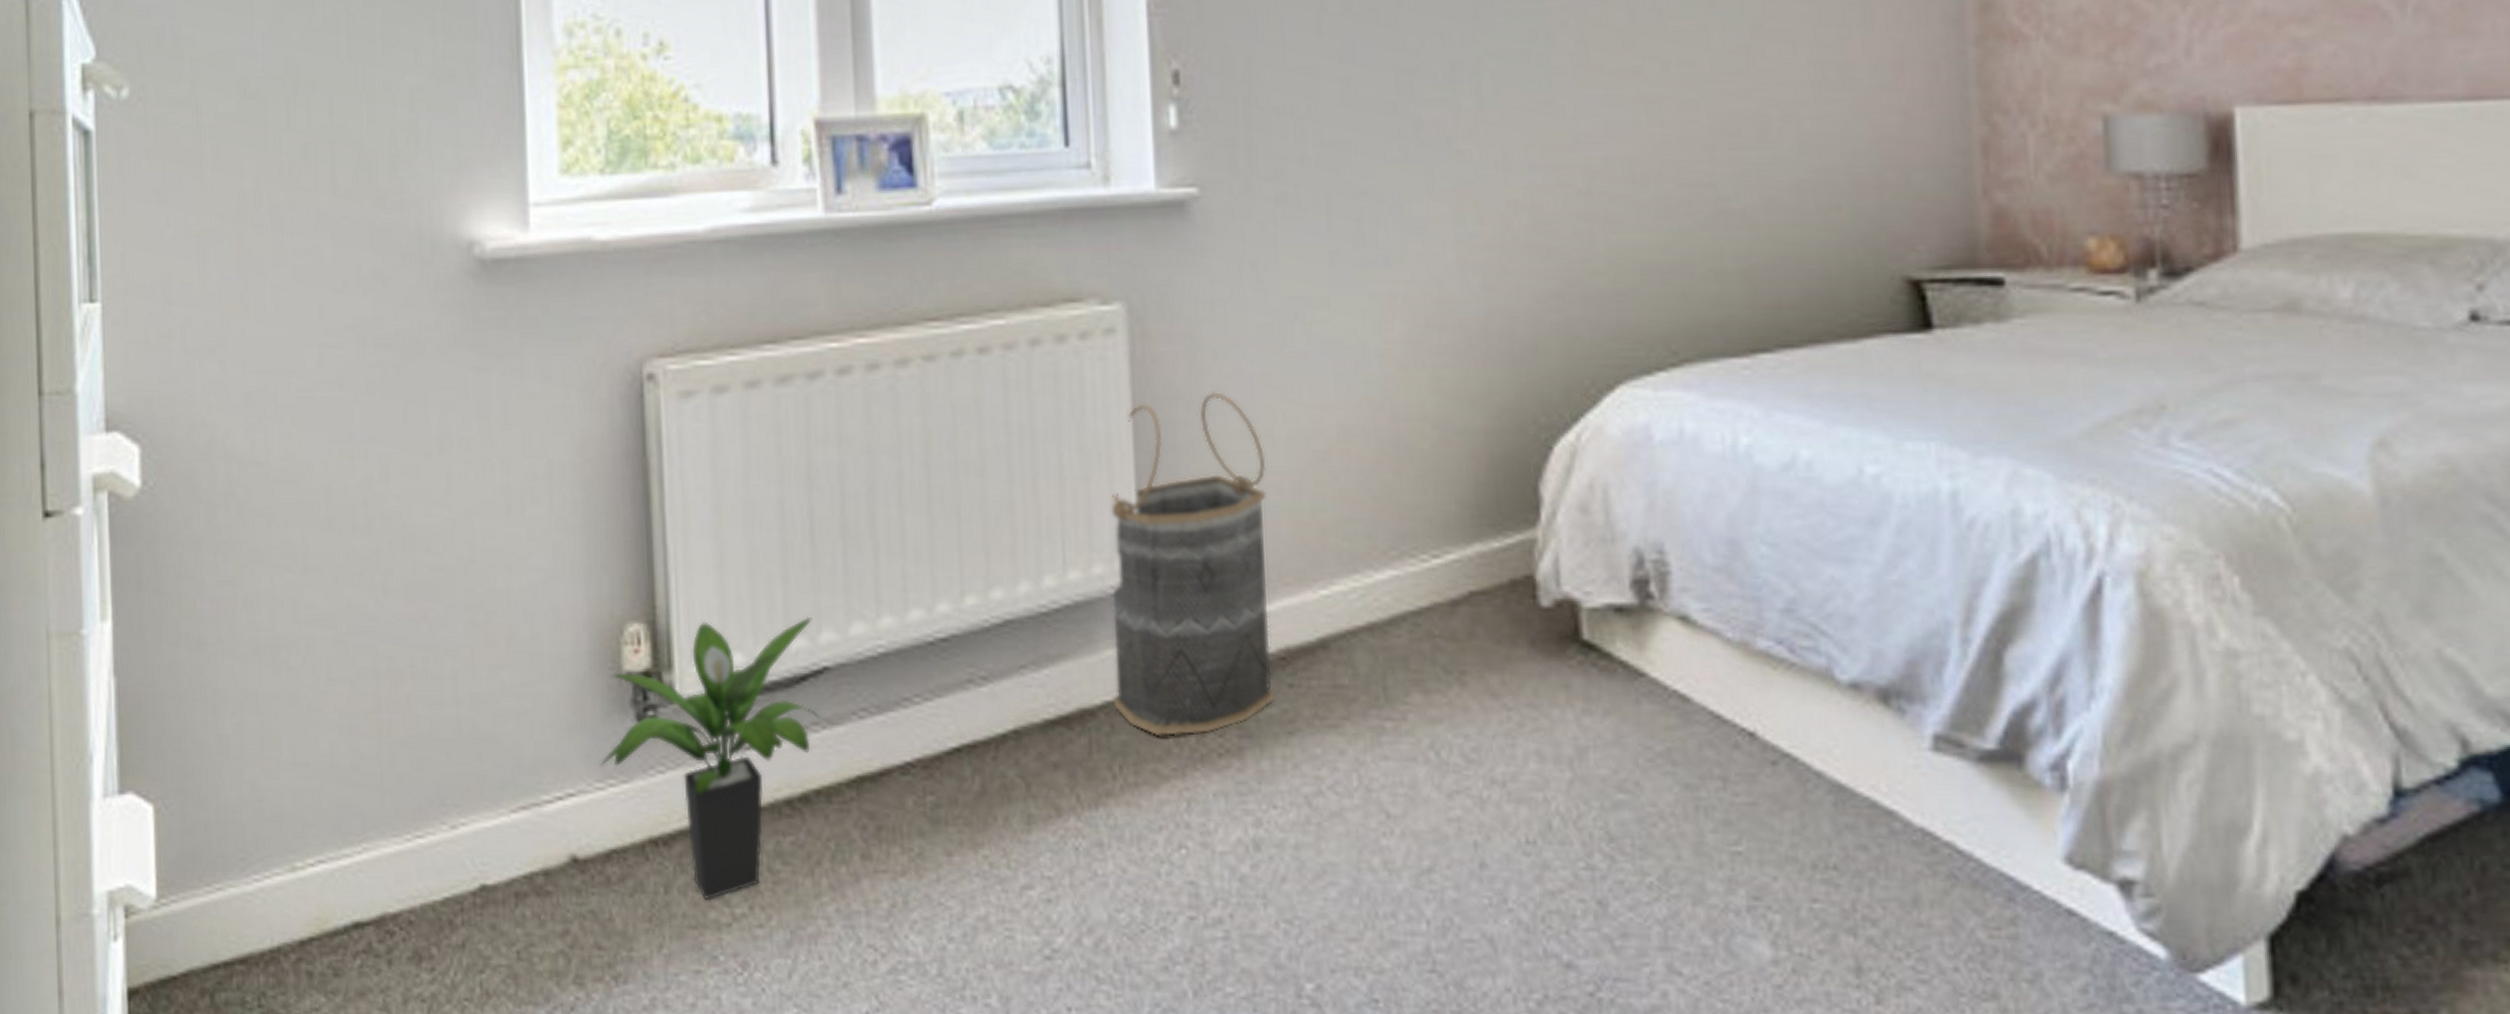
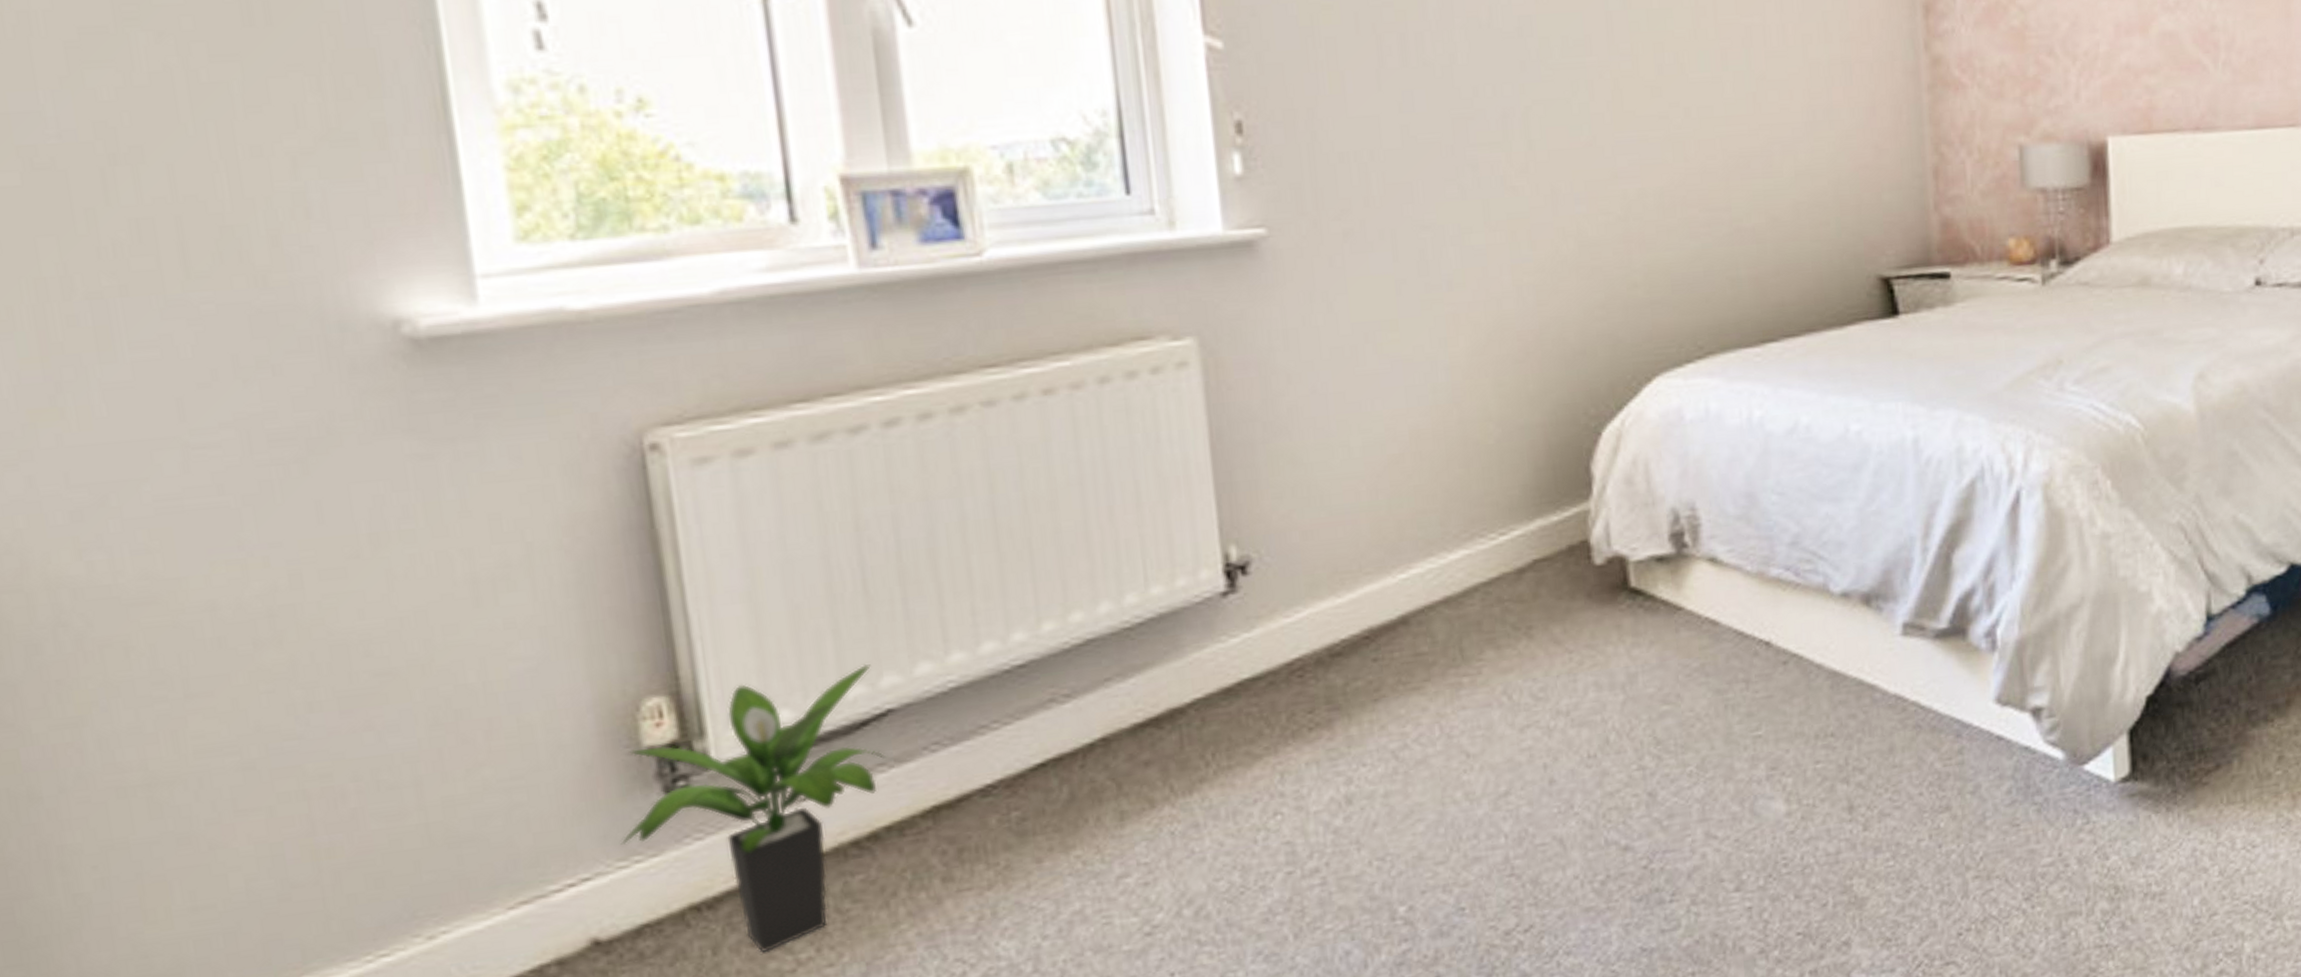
basket: present [1111,392,1276,736] -> none [1191,412,1361,722]

